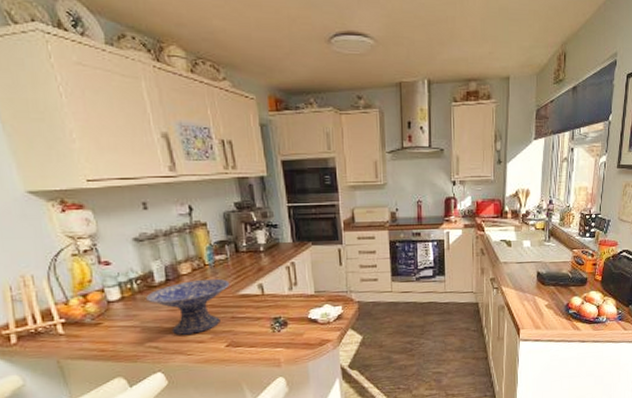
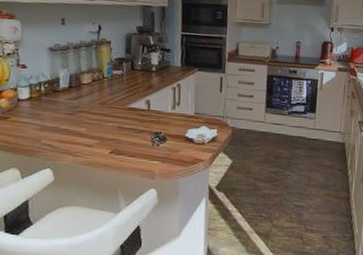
decorative bowl: present [146,278,230,335] -> none [50,90,122,138]

